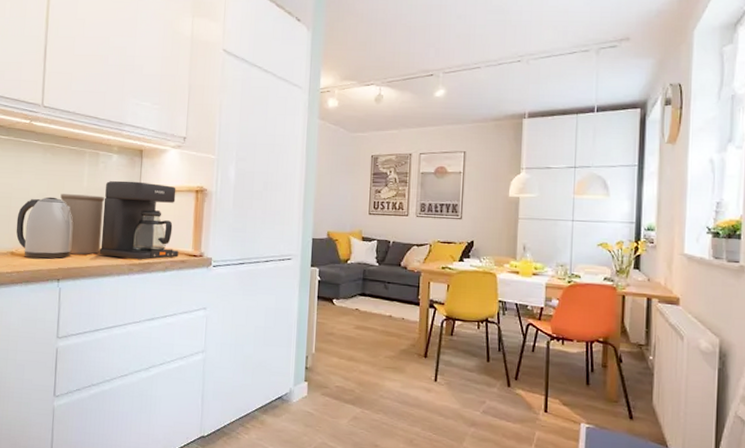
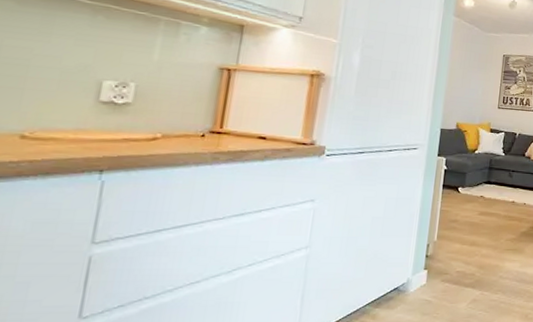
kettle: present [16,196,73,259] -> none [32,68,133,145]
canister: present [60,194,105,255] -> none [114,66,185,140]
coffee maker: present [99,180,179,260] -> none [170,56,286,148]

